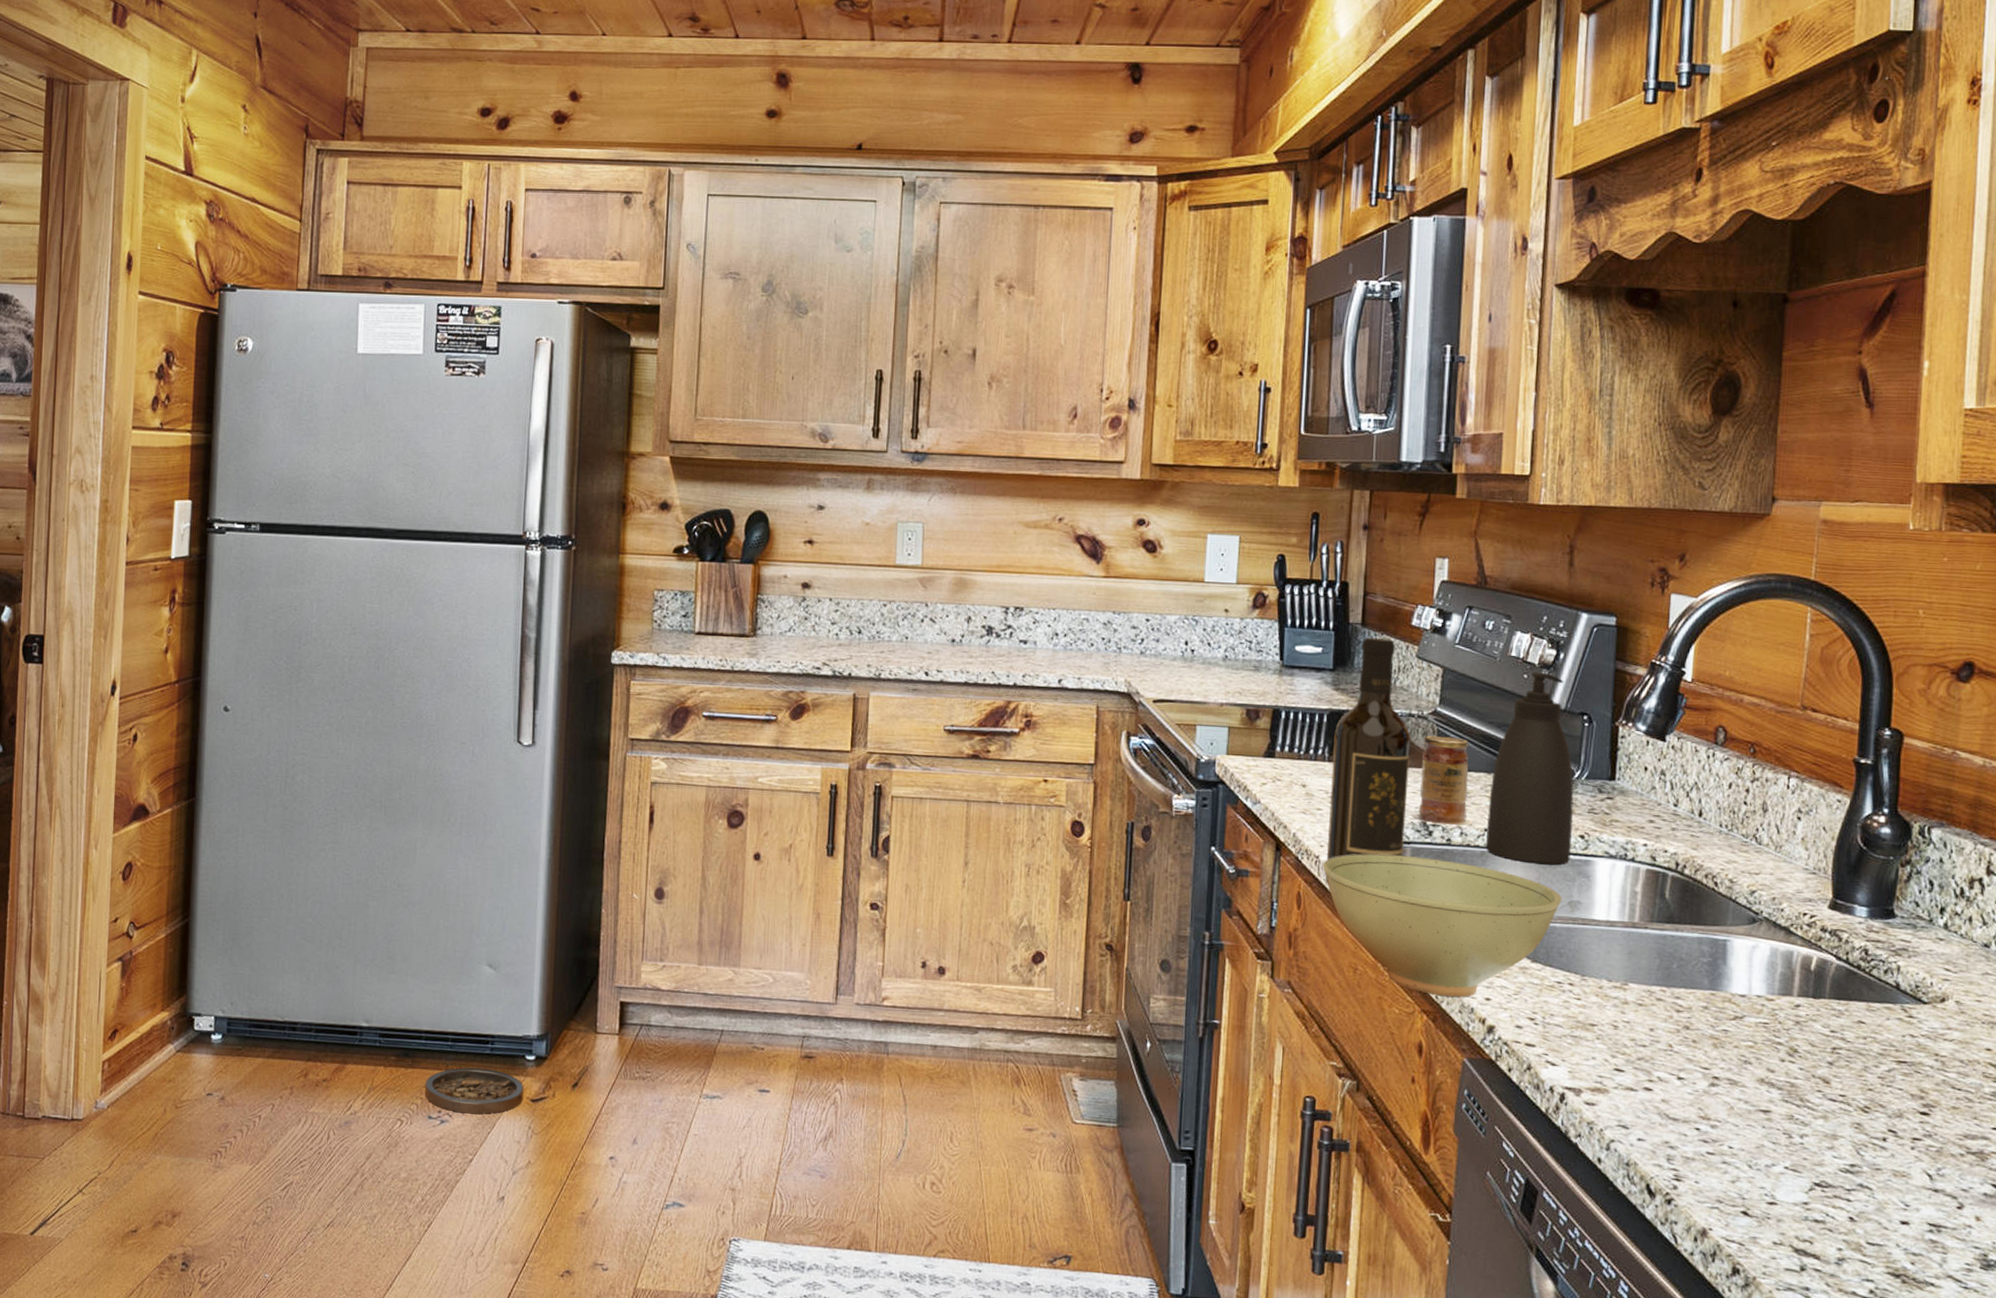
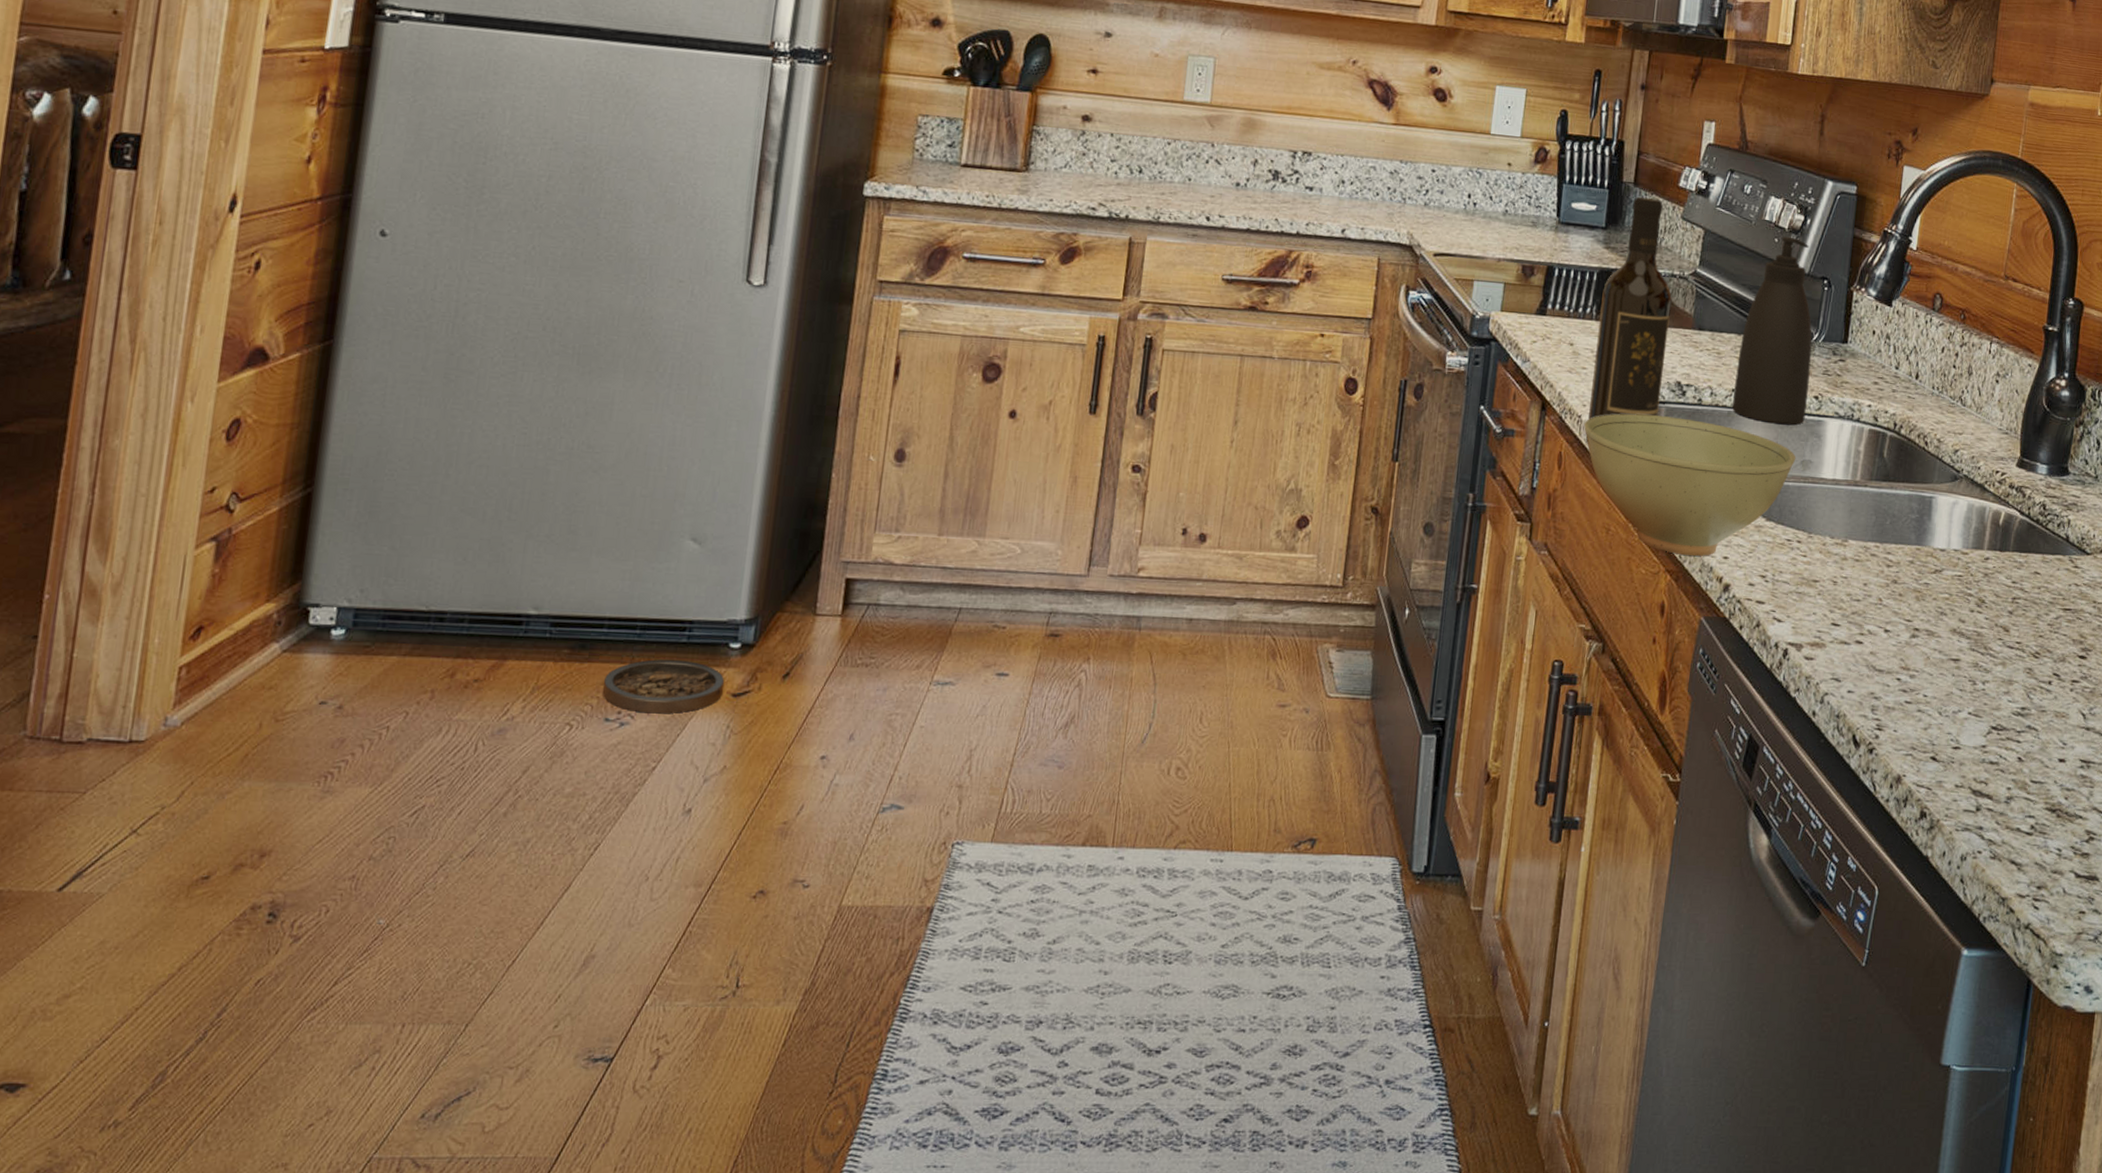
canister: present [1411,735,1472,826] -> none [1668,296,1723,386]

